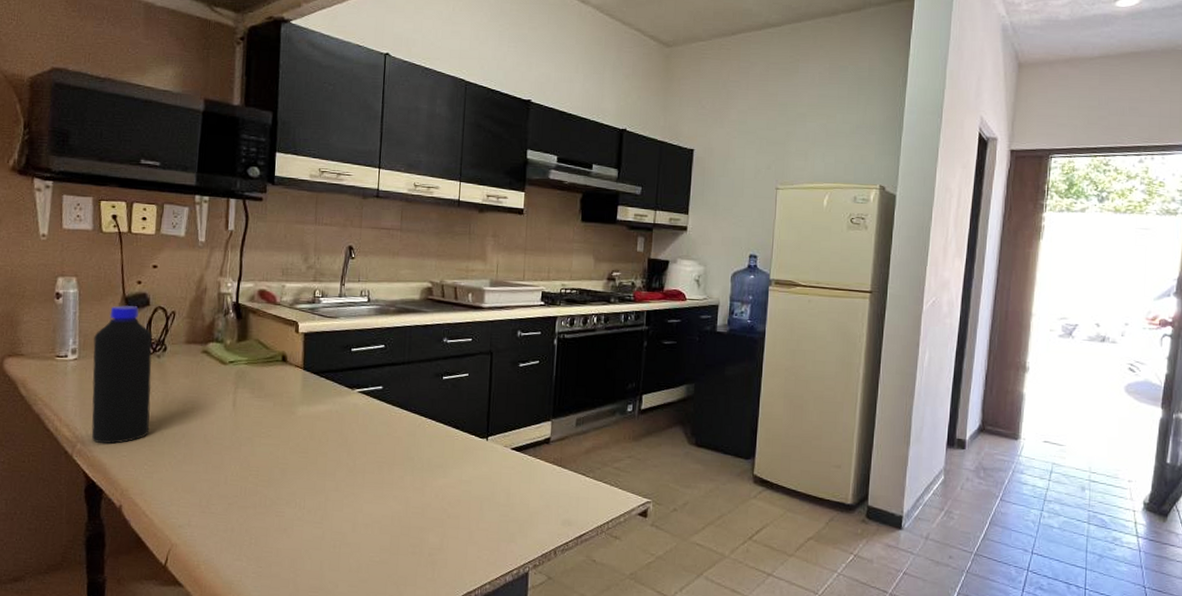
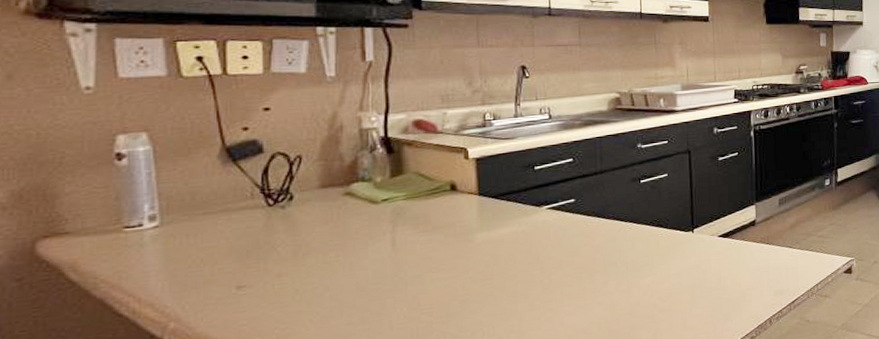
bottle: present [91,305,152,444] -> none [183,155,278,317]

